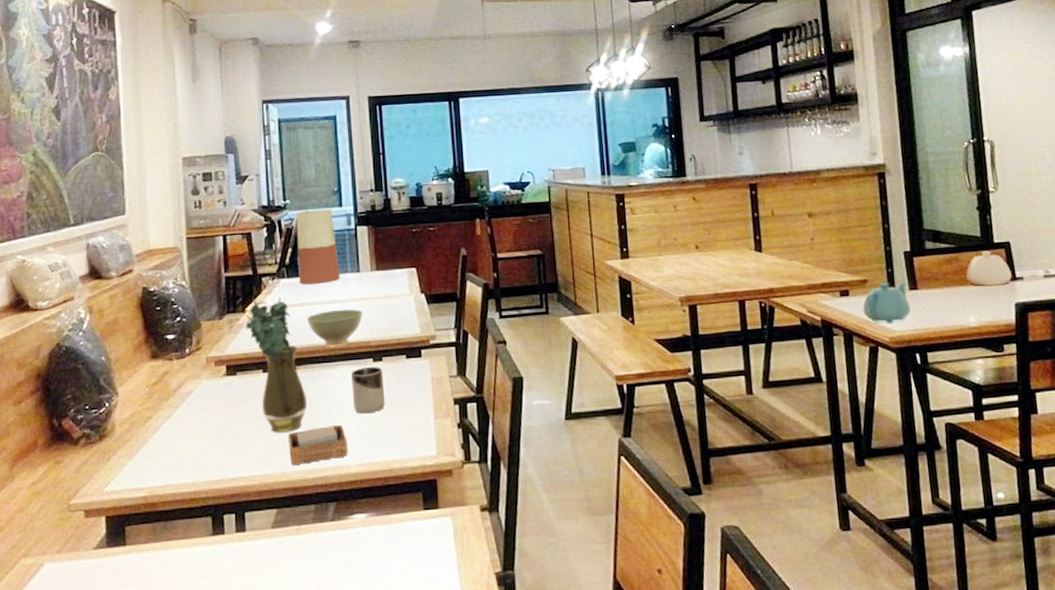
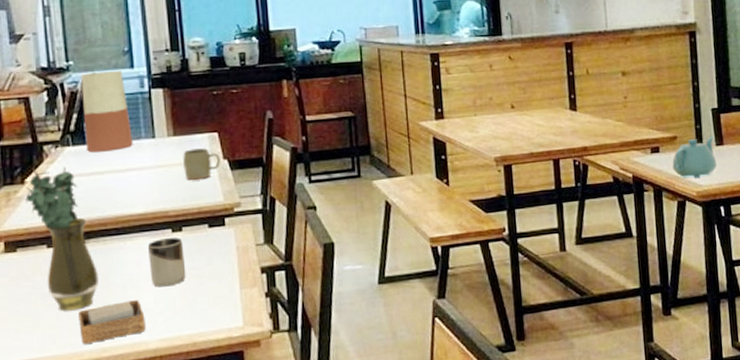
bowl: present [306,309,363,346] -> none [96,177,160,217]
mug: none [384,282,418,312] -> present [183,148,220,180]

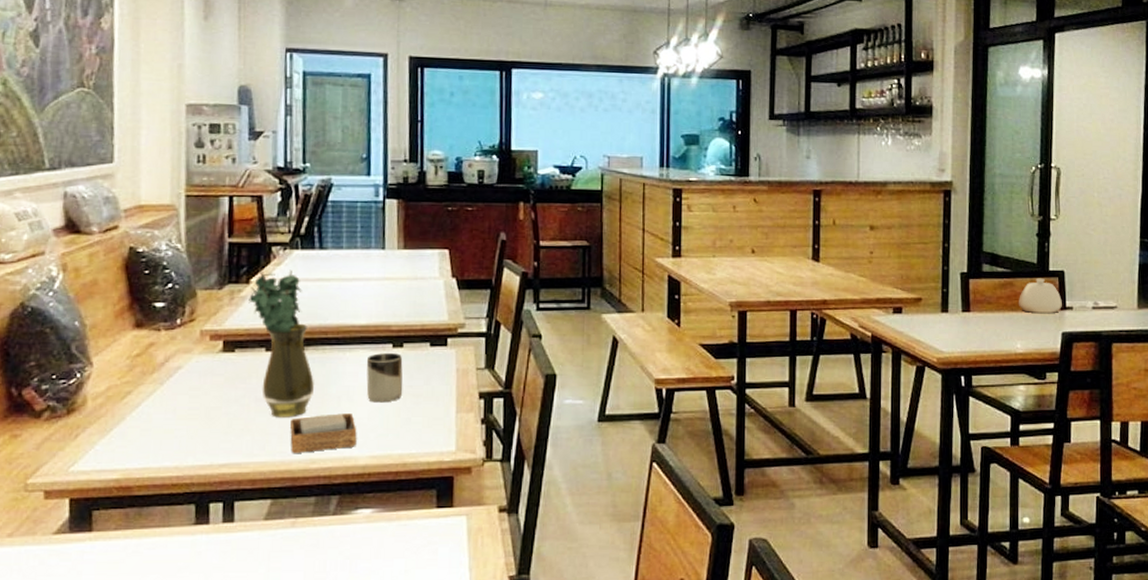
vase: present [81,70,133,153] -> none [314,176,363,259]
mug: present [183,148,220,180] -> none [410,264,449,296]
teapot: present [672,135,717,178] -> none [914,300,961,343]

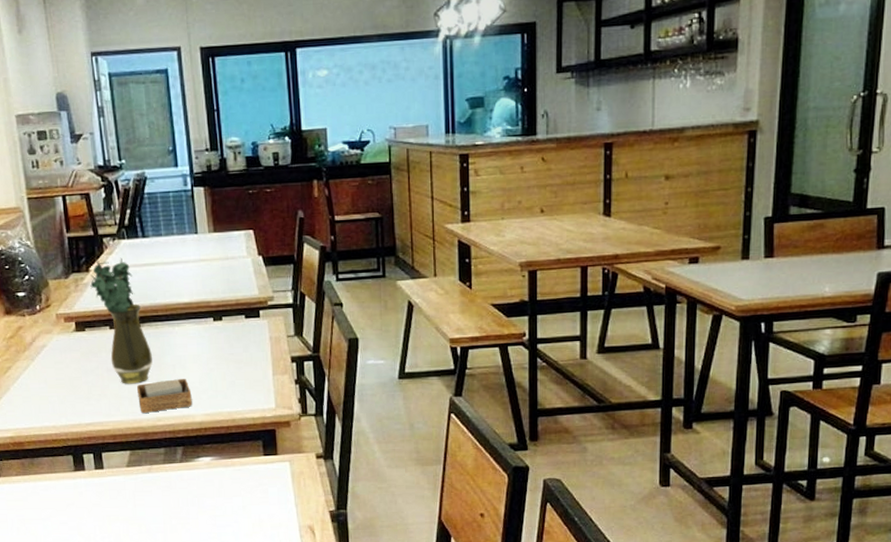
cup: present [366,353,403,403] -> none [192,326,226,369]
sugar bowl: present [1018,278,1062,313] -> none [828,217,880,254]

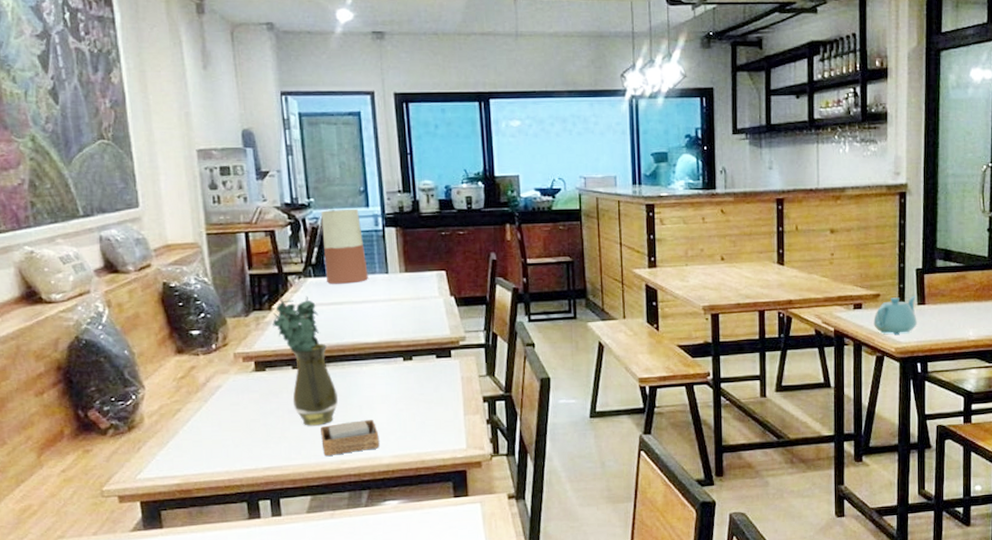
vase: none [132,168,179,246] -> present [321,208,368,284]
teapot: none [711,246,764,291] -> present [873,295,917,335]

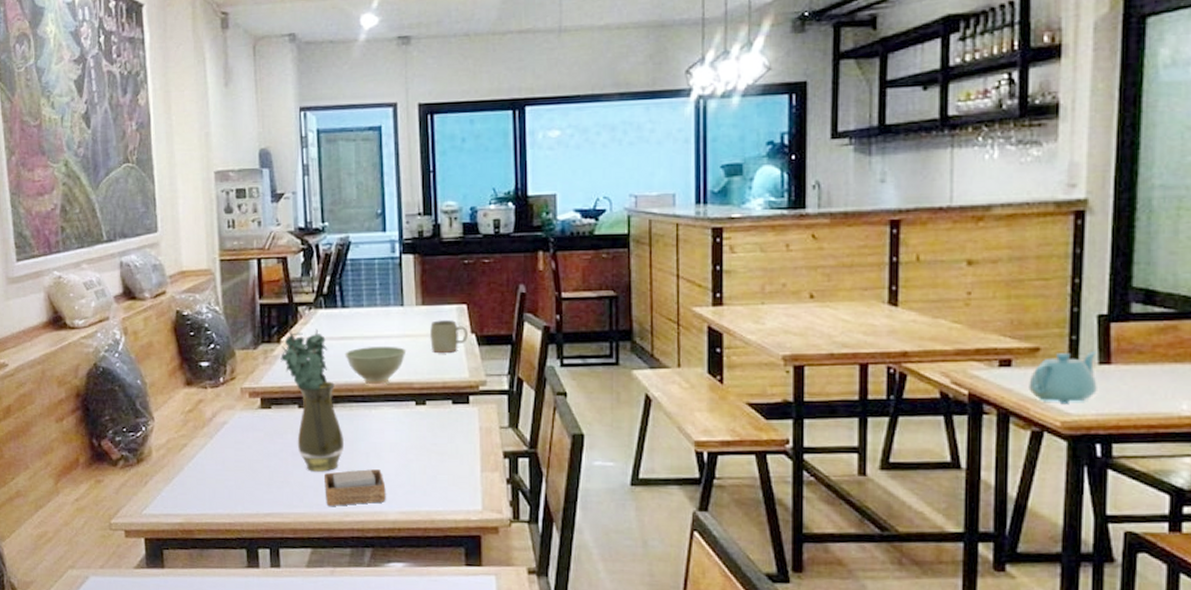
vase: present [321,208,368,284] -> none [335,233,382,317]
bowl: none [335,309,393,345] -> present [345,346,407,385]
mug: none [413,285,447,314] -> present [430,320,468,352]

